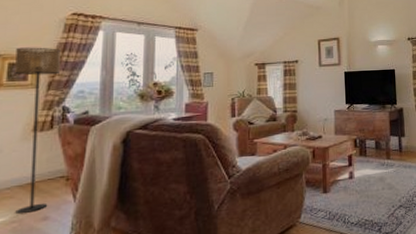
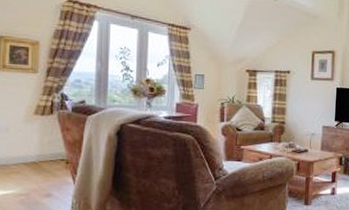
floor lamp: present [15,47,60,214] -> none [16,31,58,188]

